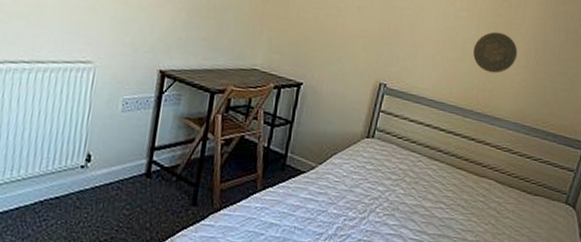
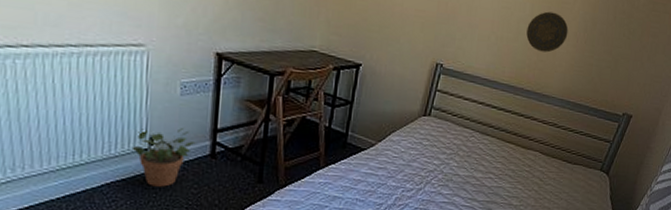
potted plant: none [68,145,132,207] -> present [131,128,196,187]

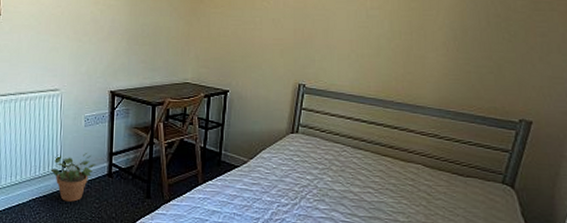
decorative plate: present [526,11,569,53] -> none [388,25,436,64]

